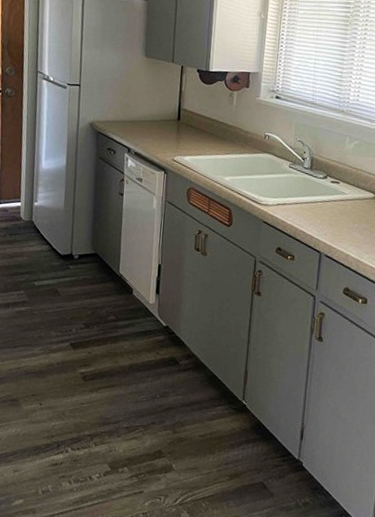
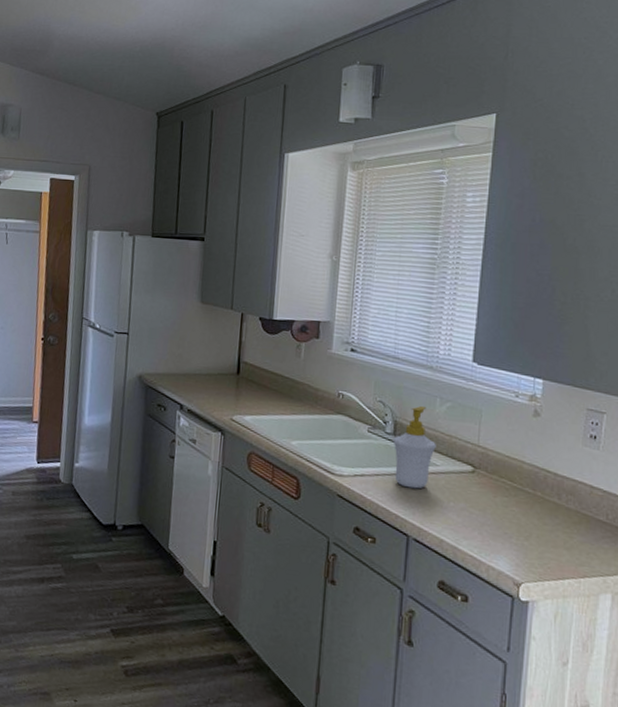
soap bottle: none [309,144,345,214] -> present [393,405,436,489]

